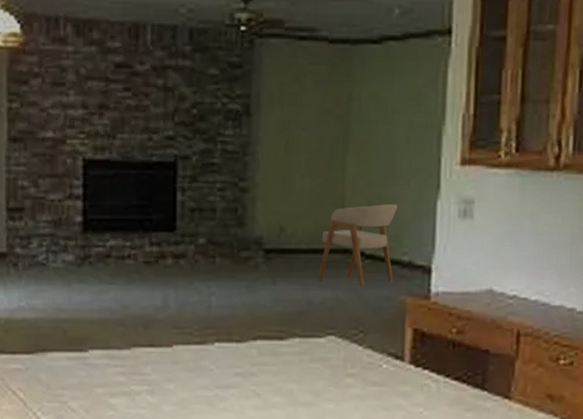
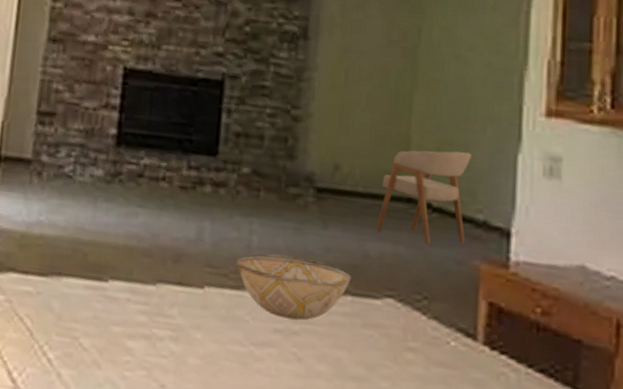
ceramic bowl: none [199,310,299,363] -> present [236,254,352,320]

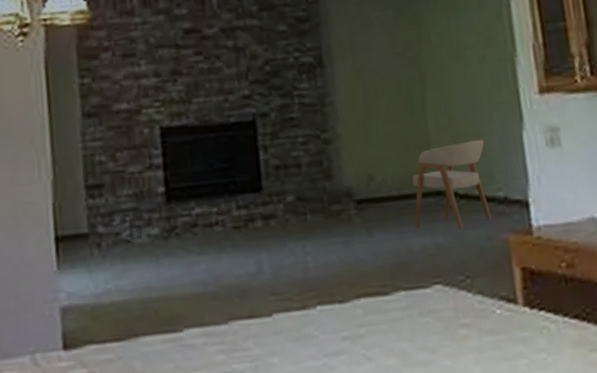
ceramic bowl: present [236,254,352,320] -> none [297,266,402,326]

